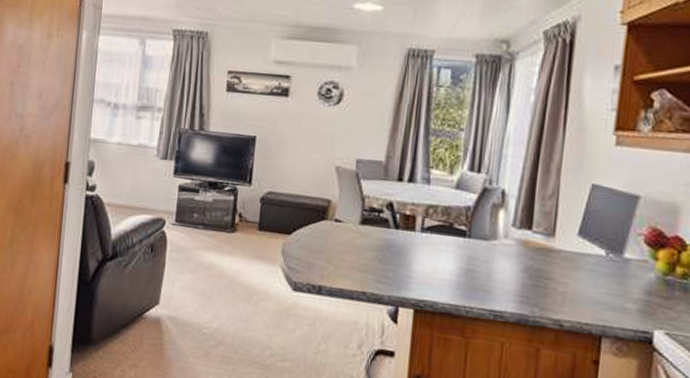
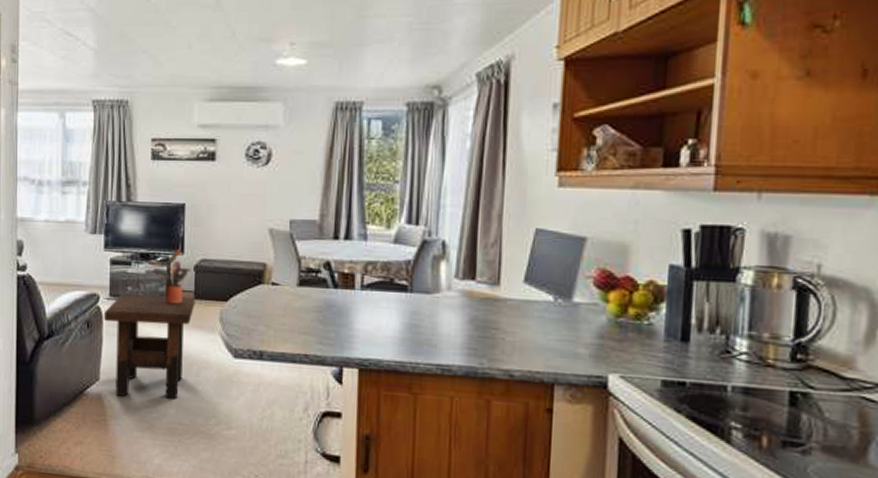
side table: none [168,220,260,328] -> present [103,294,196,400]
potted plant: none [217,179,257,234] -> present [150,248,191,304]

